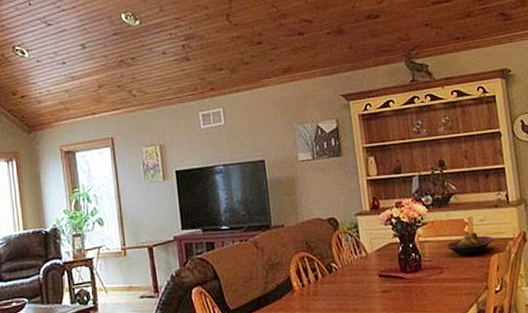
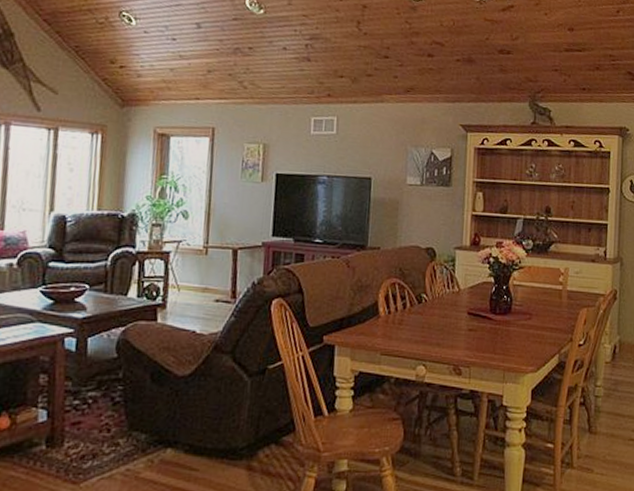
fruit bowl: present [446,232,493,257] -> none [538,283,585,307]

